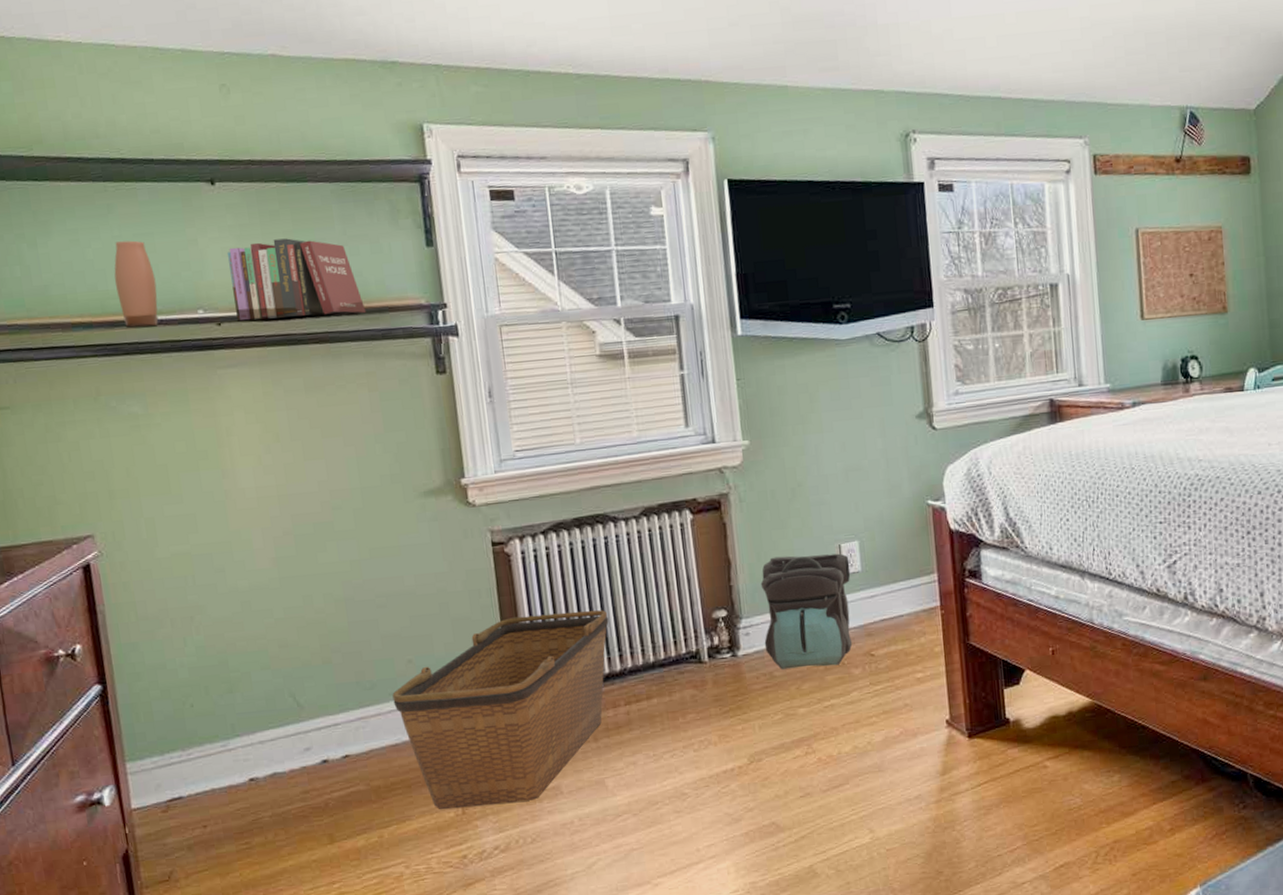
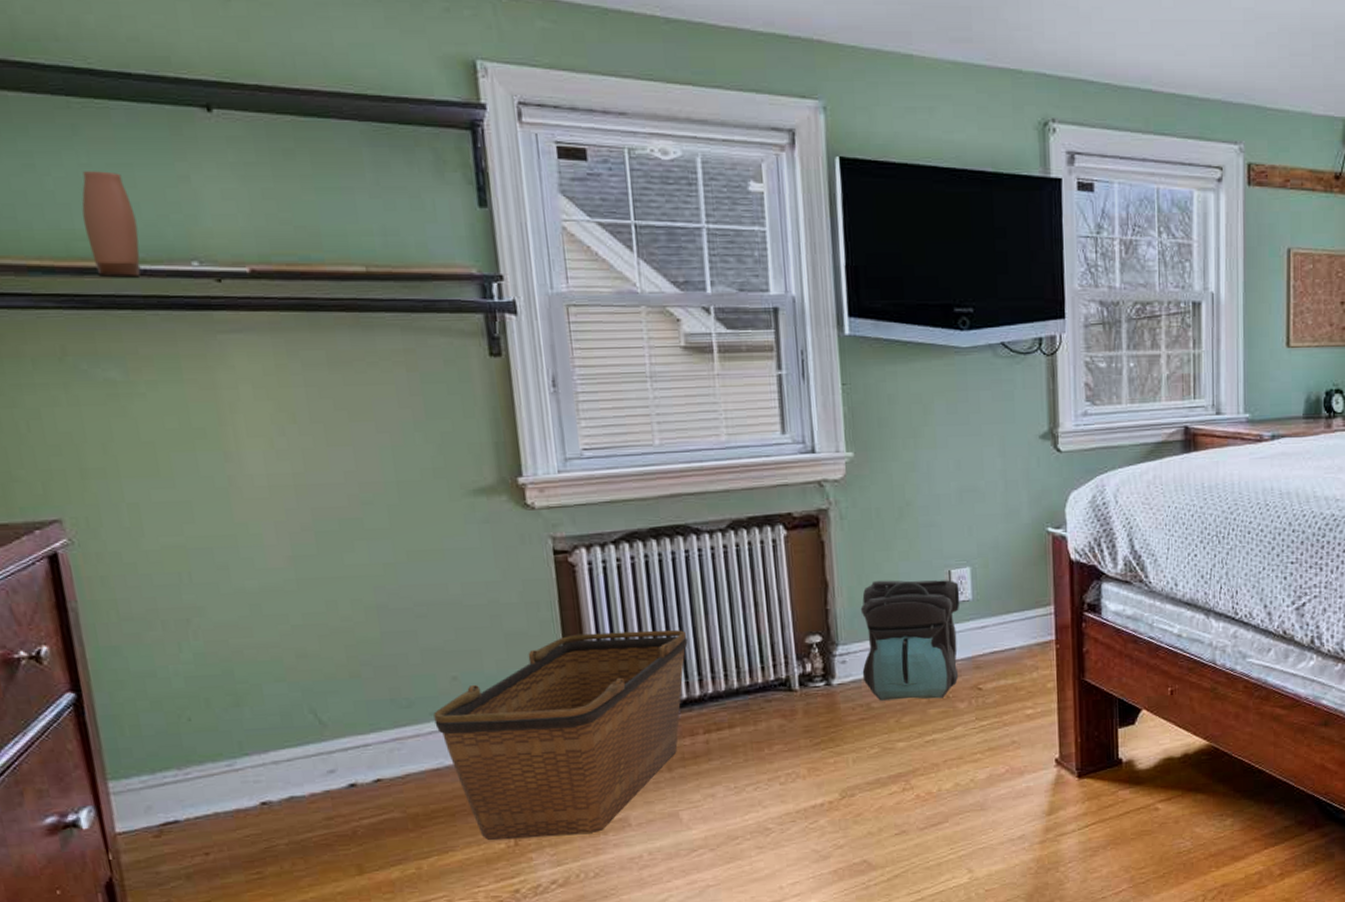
books: present [226,238,367,323] -> none [228,184,405,283]

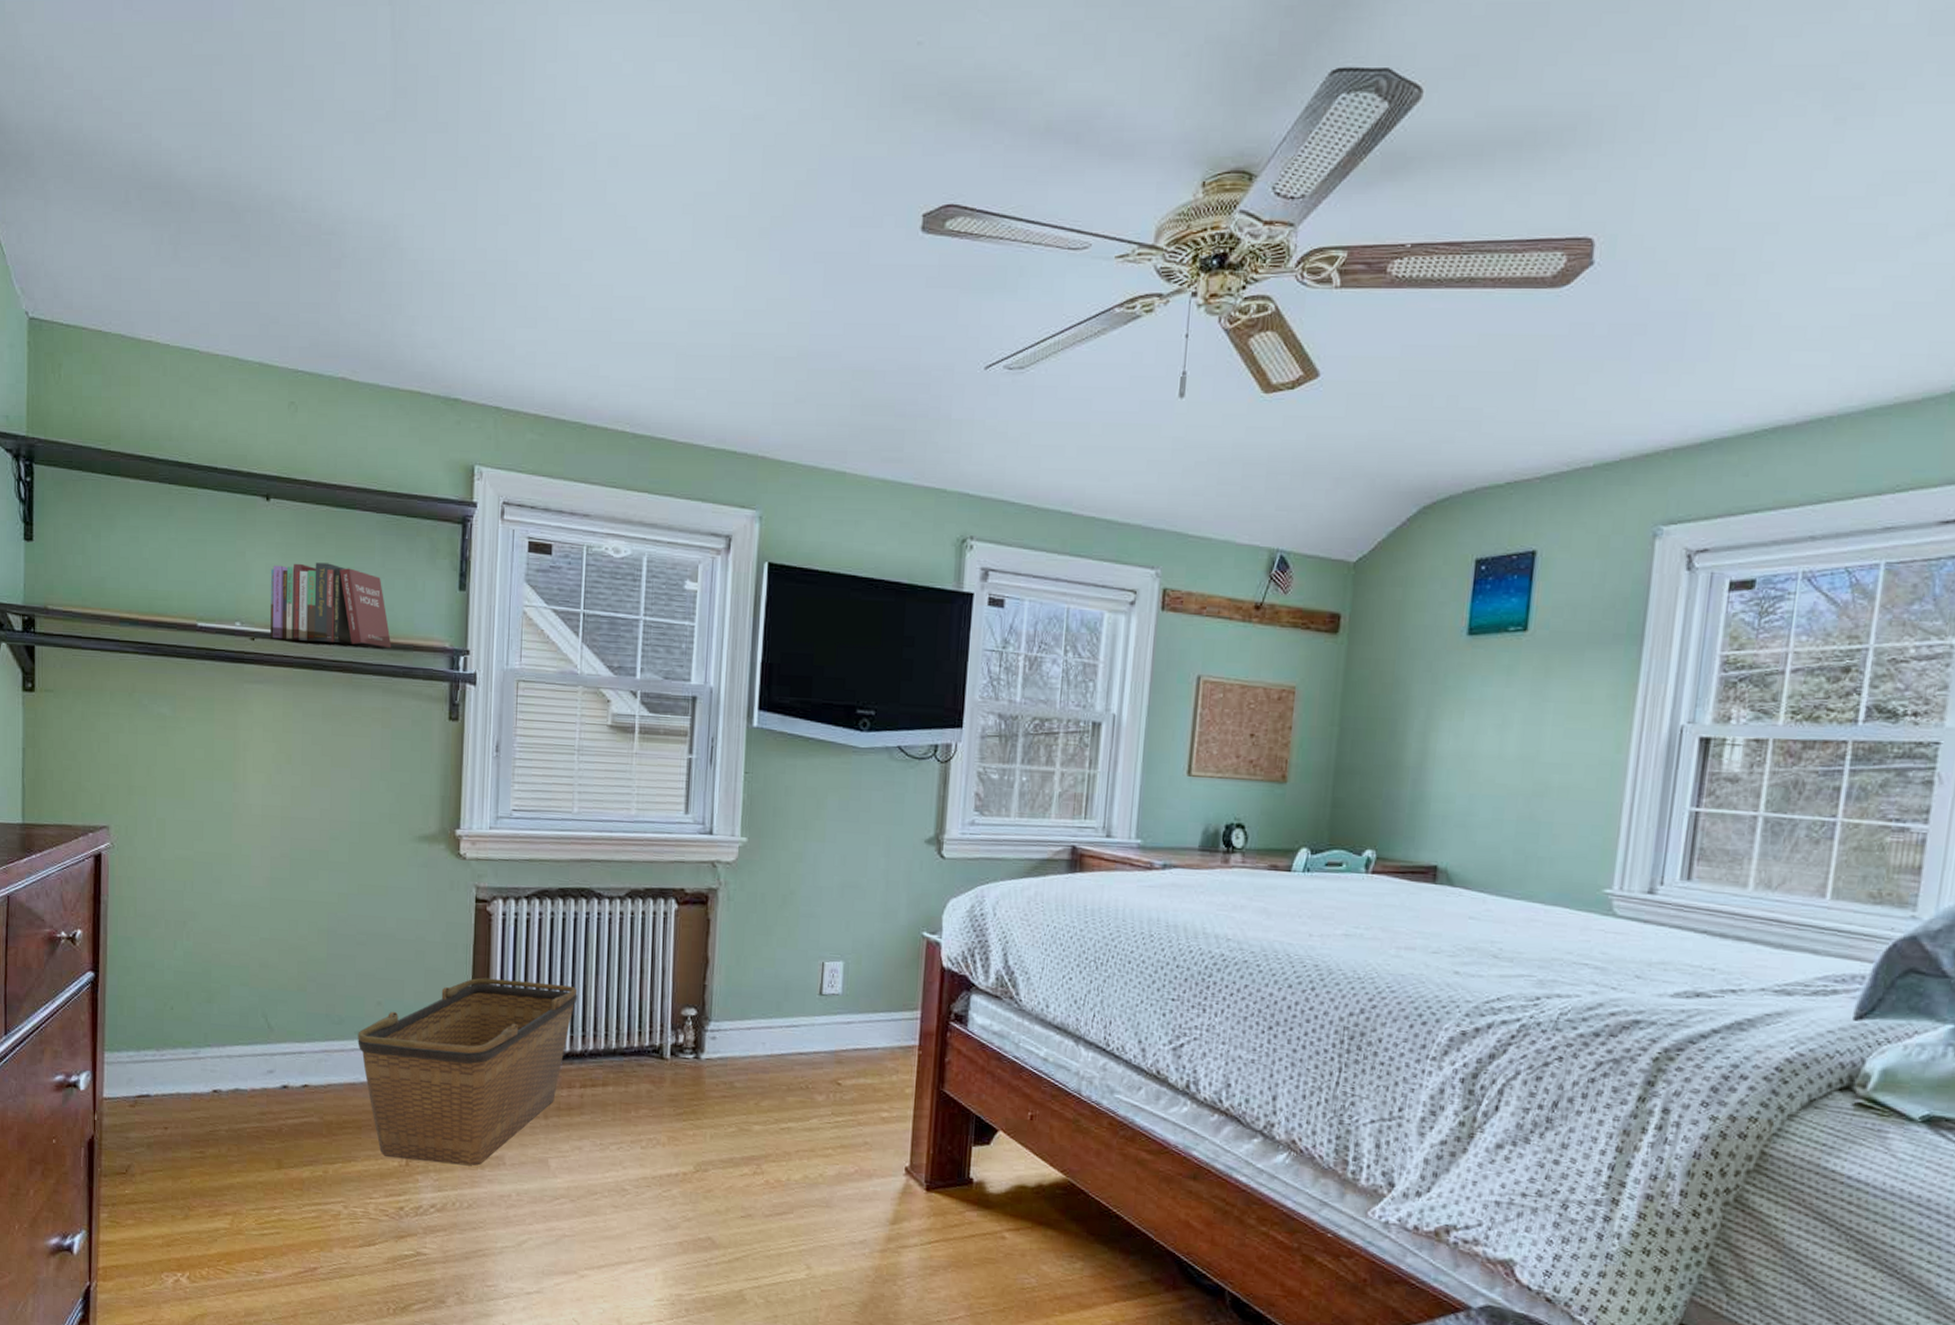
vase: present [81,171,141,278] -> none [164,544,202,633]
books: none [228,184,405,283] -> present [270,562,392,650]
backpack: present [860,580,960,701] -> none [729,963,831,1088]

